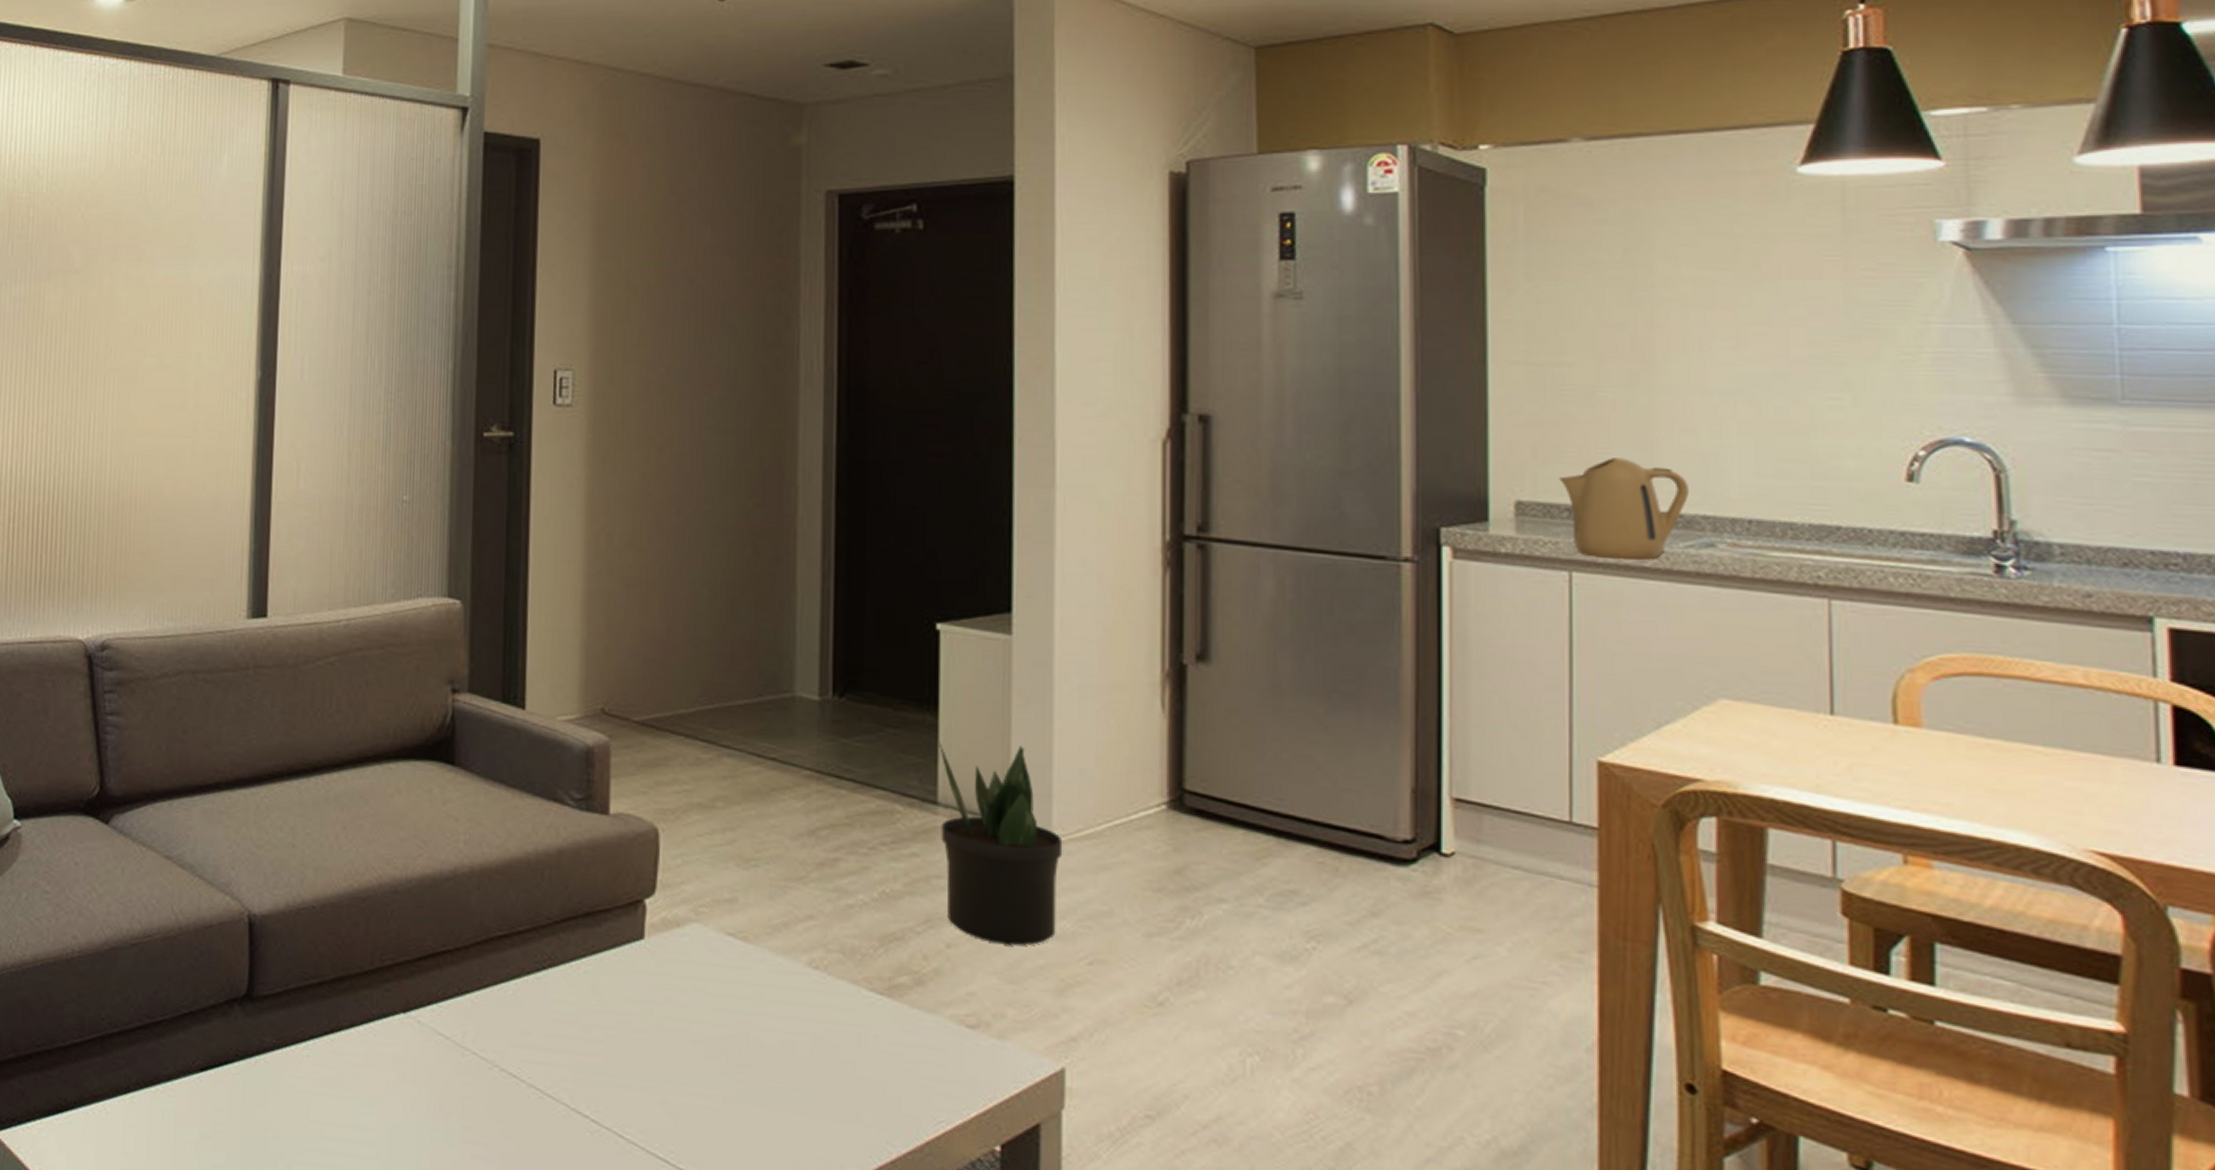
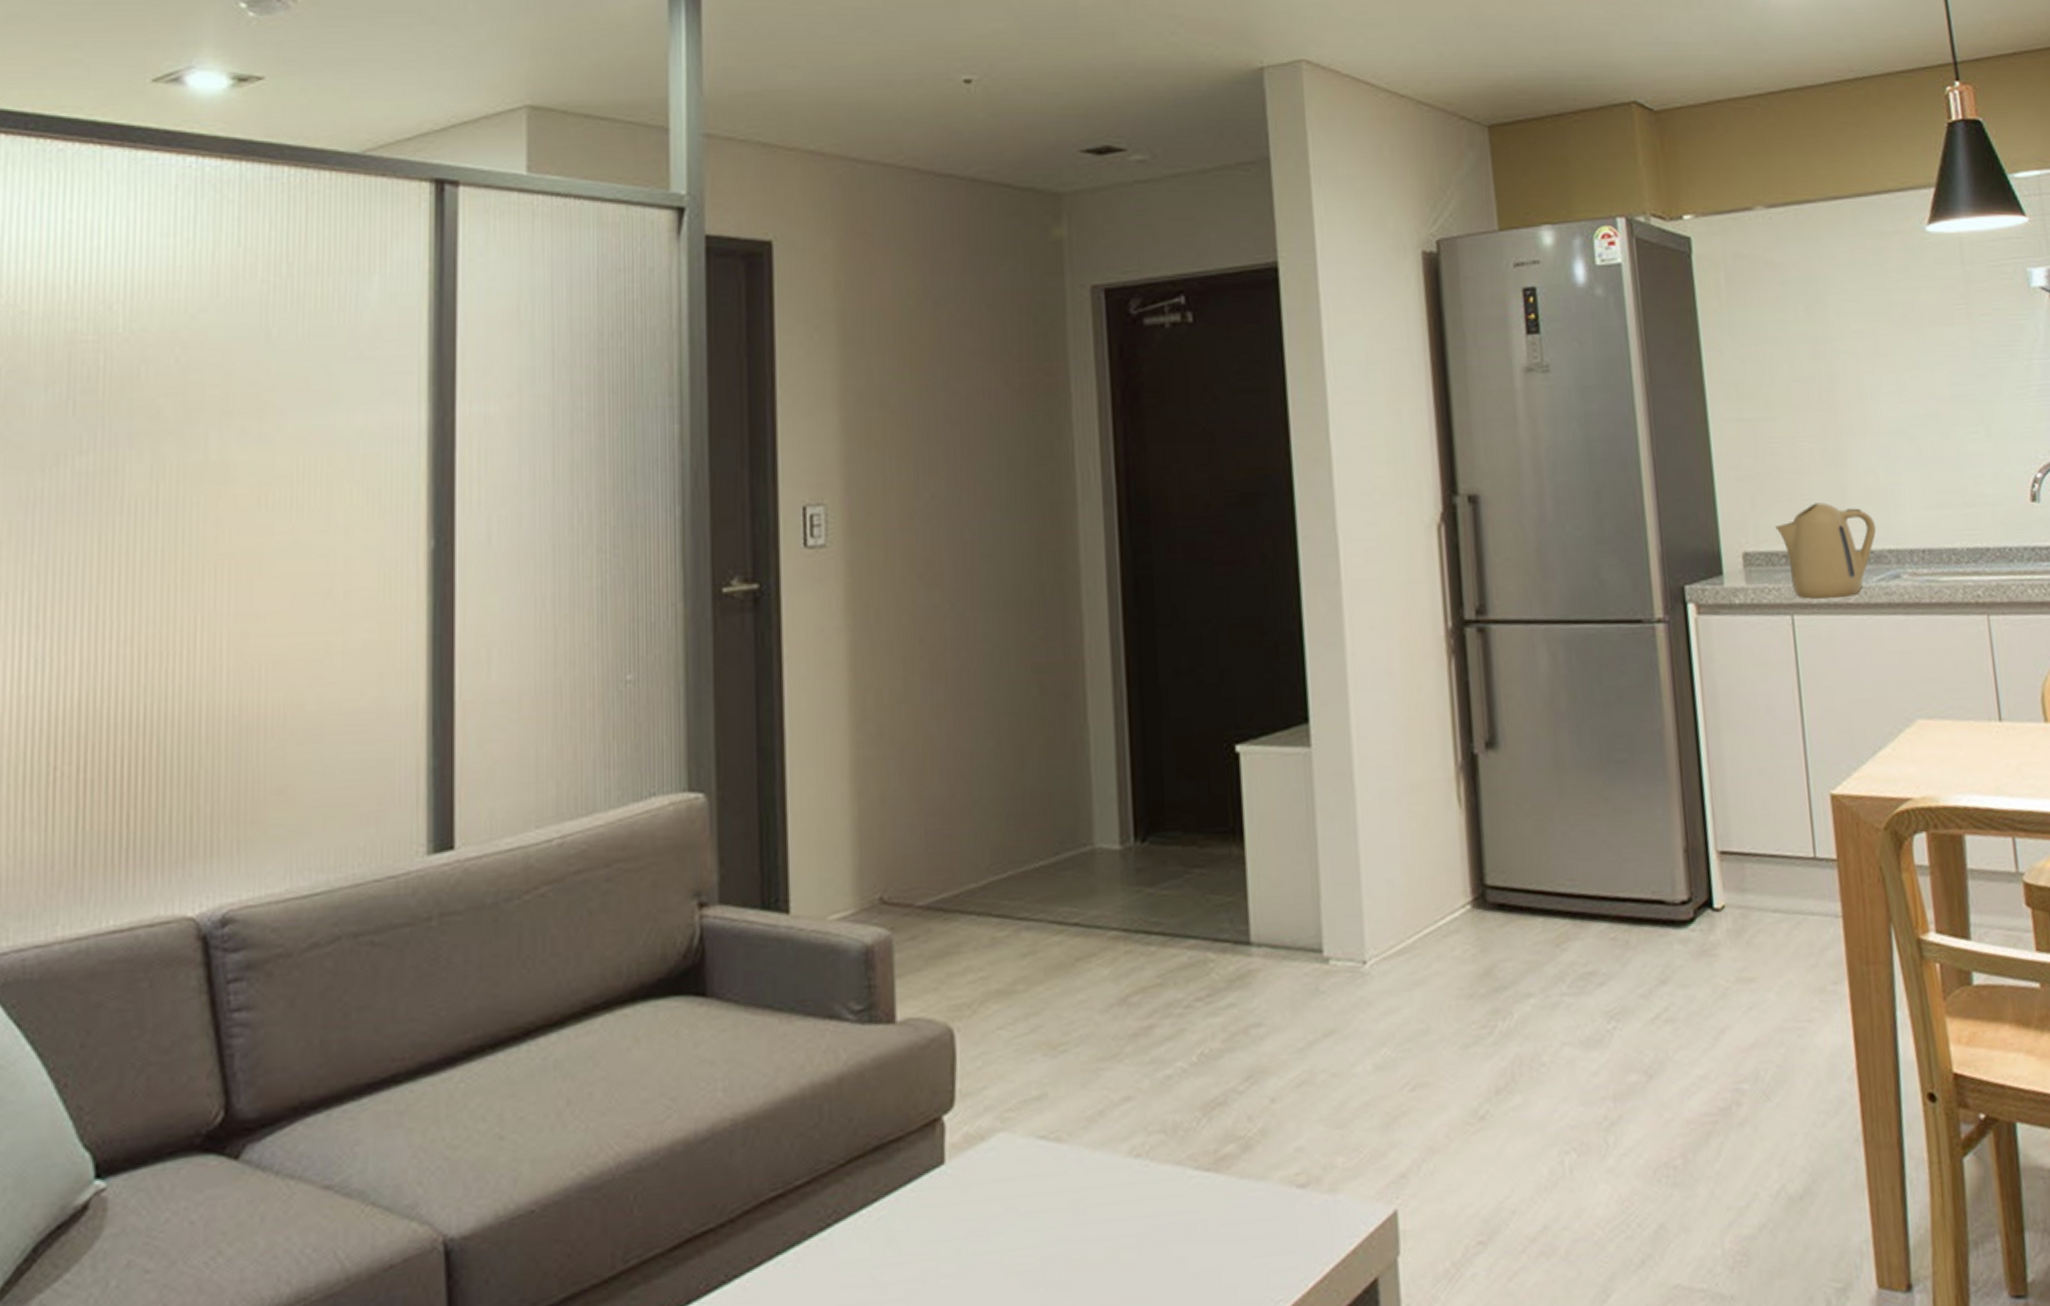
planter: present [939,742,1063,945] -> none [1247,865,1378,1087]

